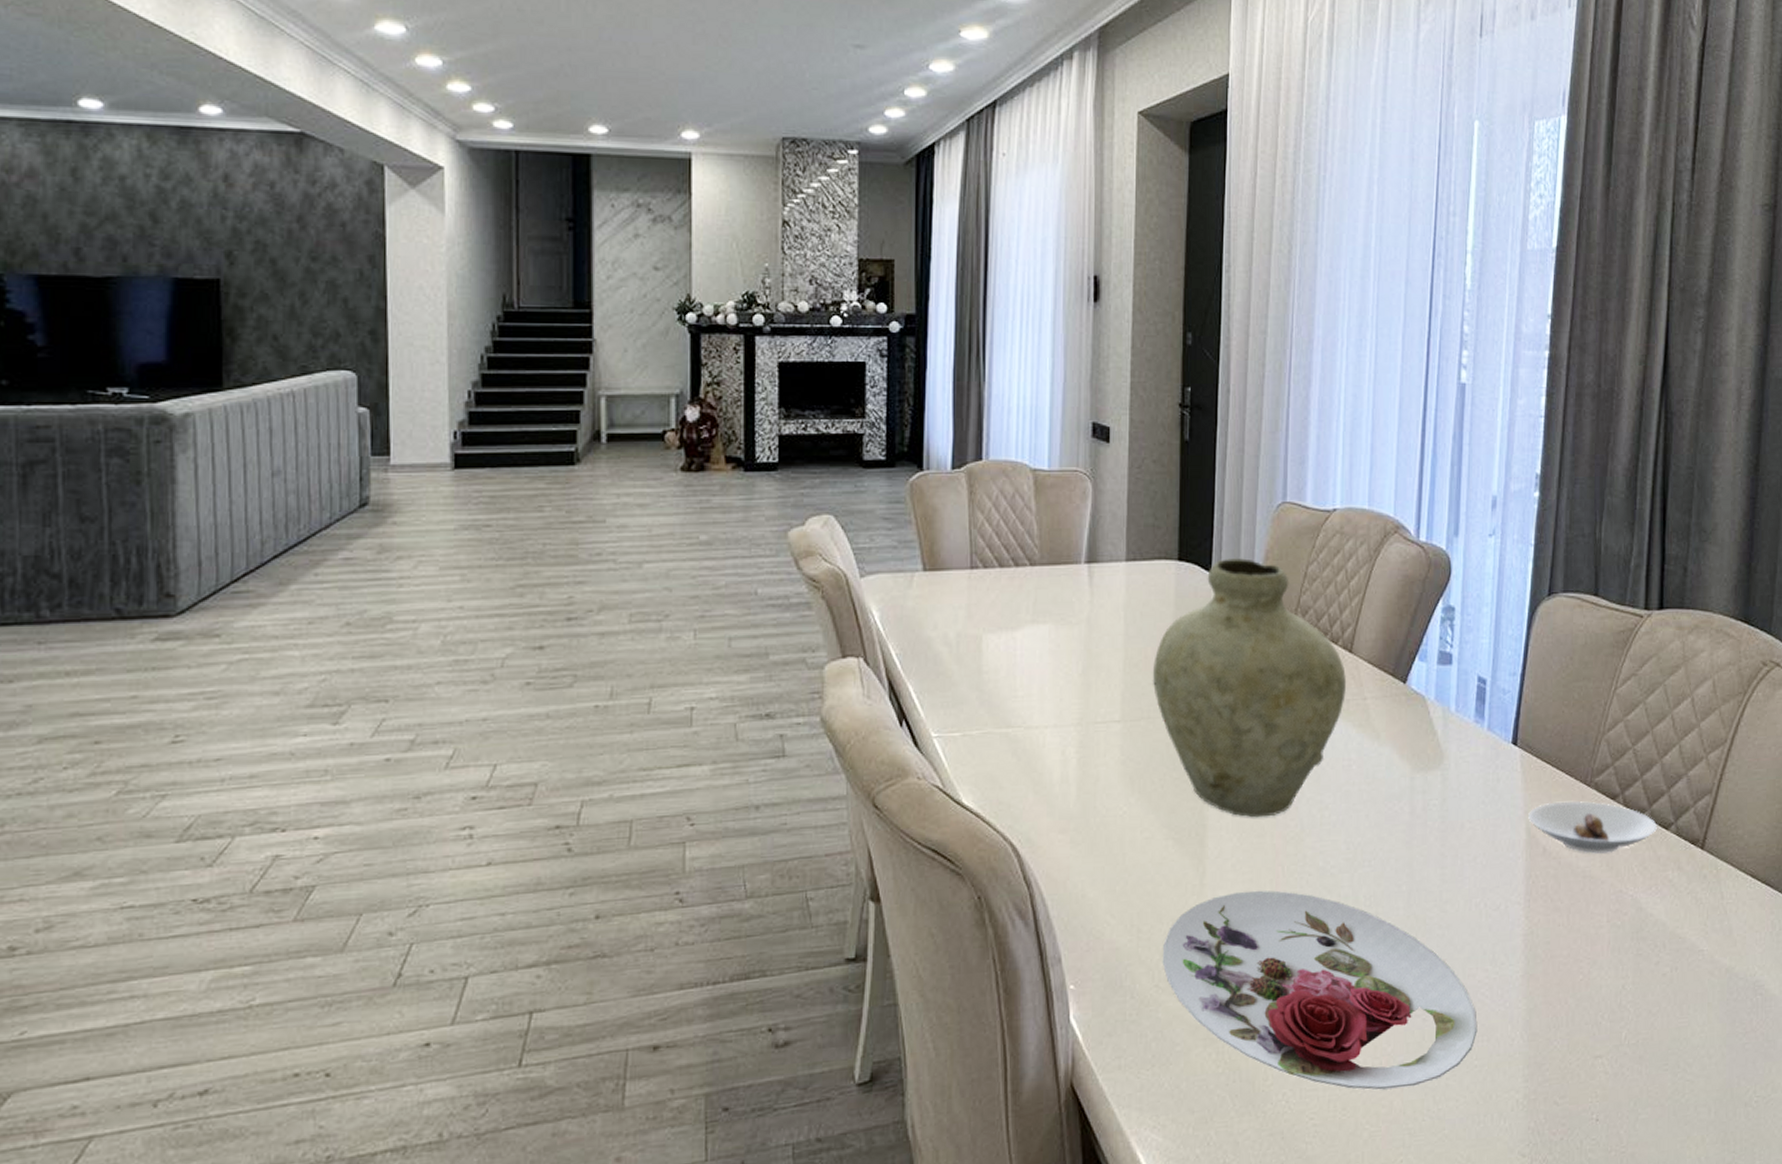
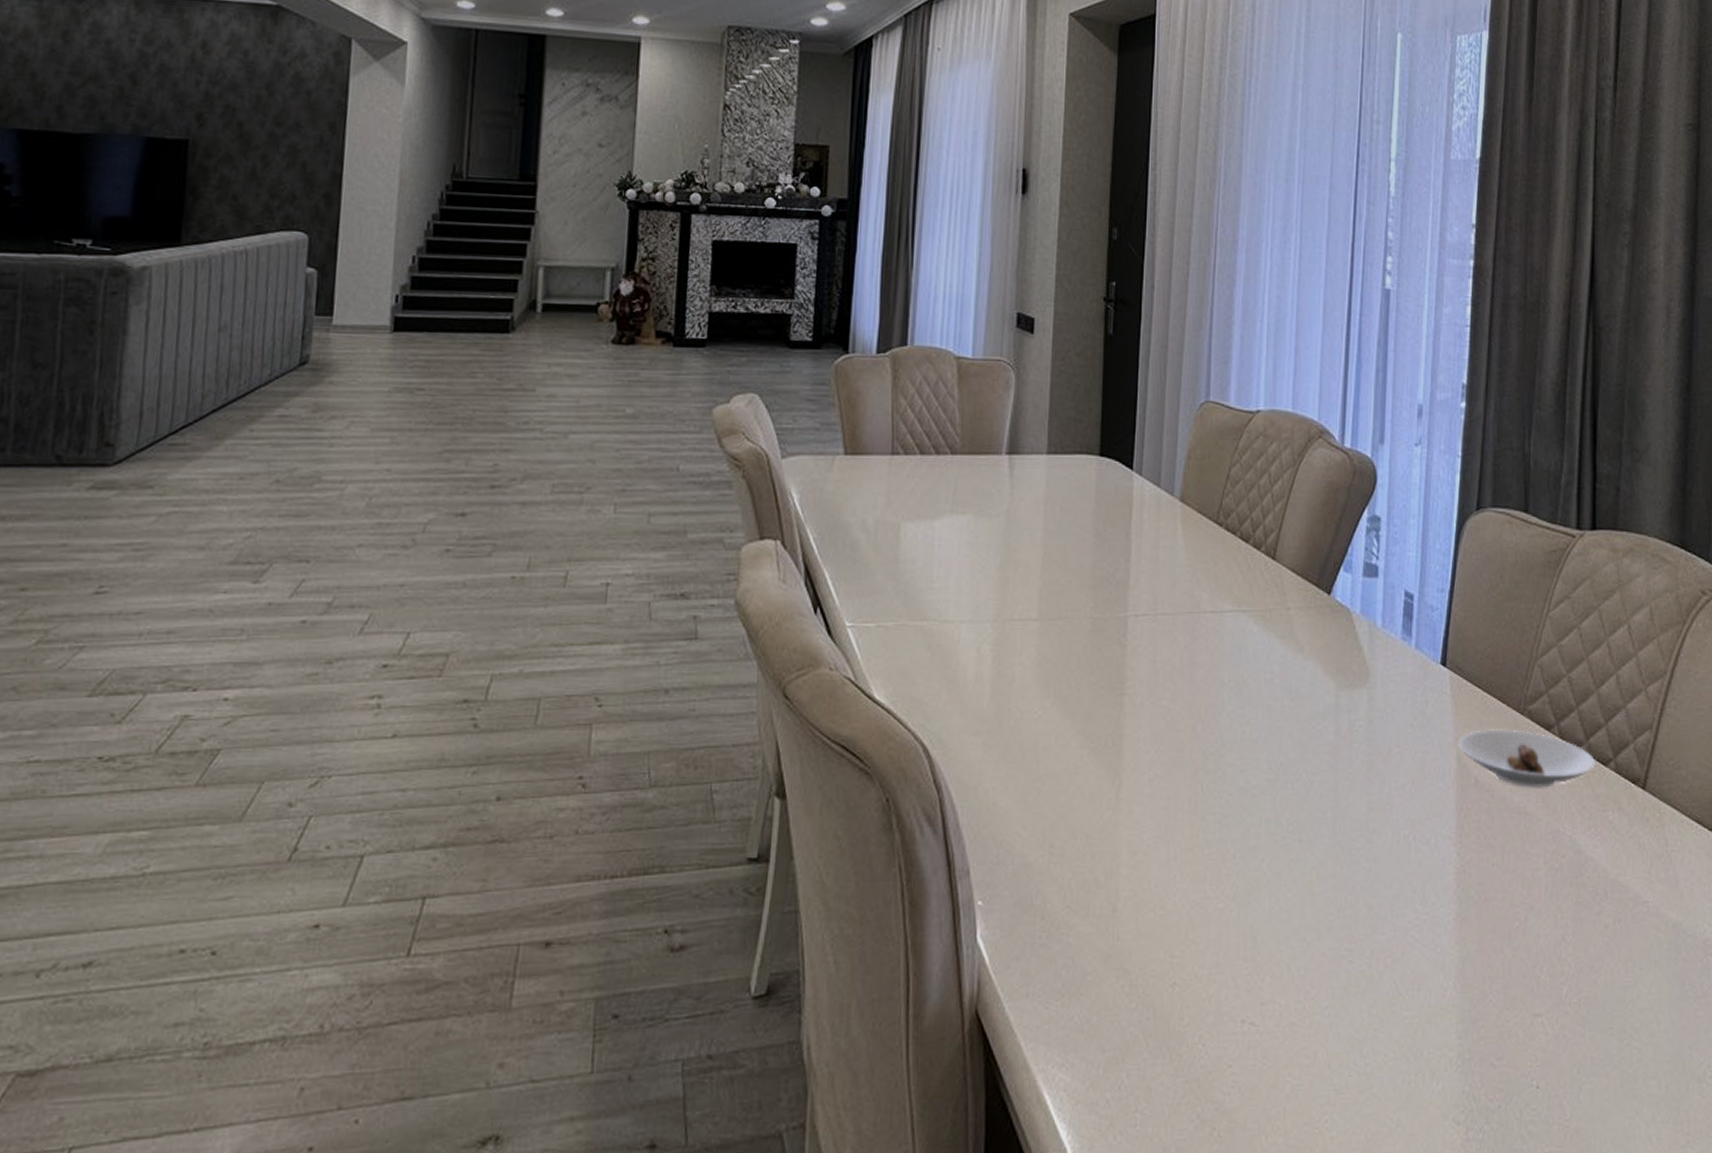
vase: present [1152,557,1346,818] -> none [1070,455,1269,730]
plate: present [1162,890,1478,1090] -> none [1074,808,1407,1038]

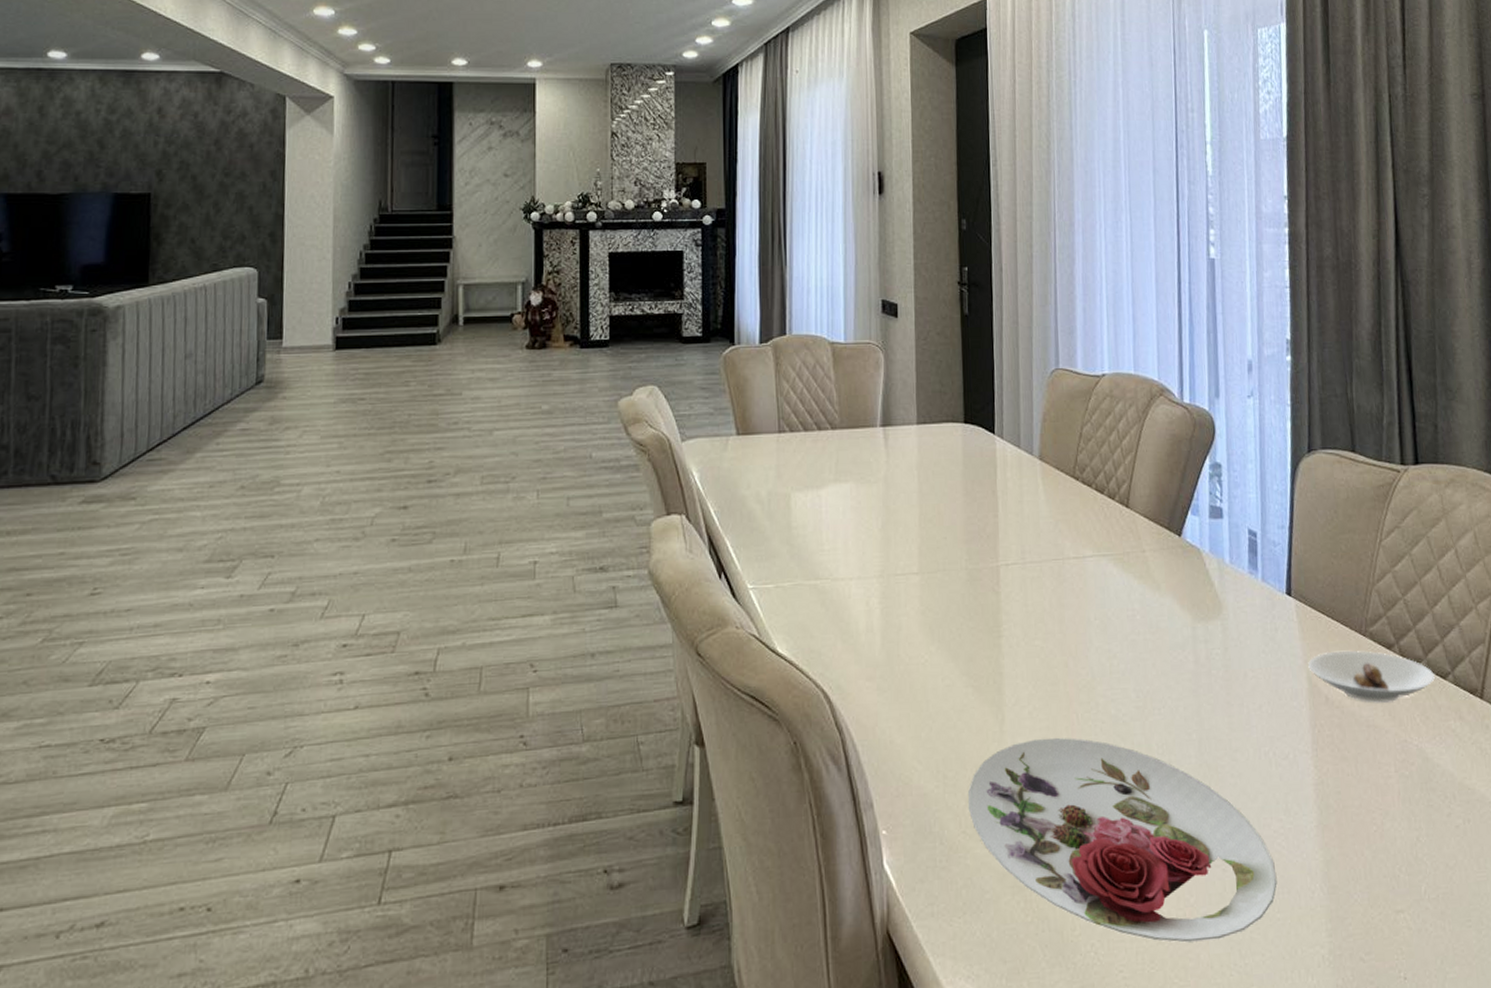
plate: none [1074,808,1407,1038] -> present [968,737,1277,943]

